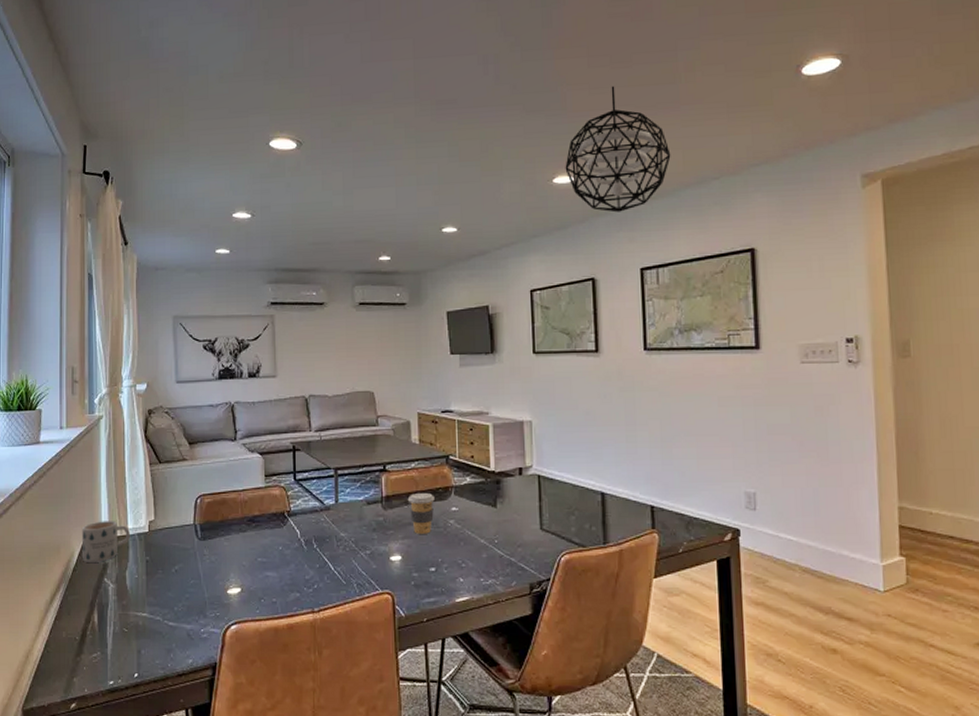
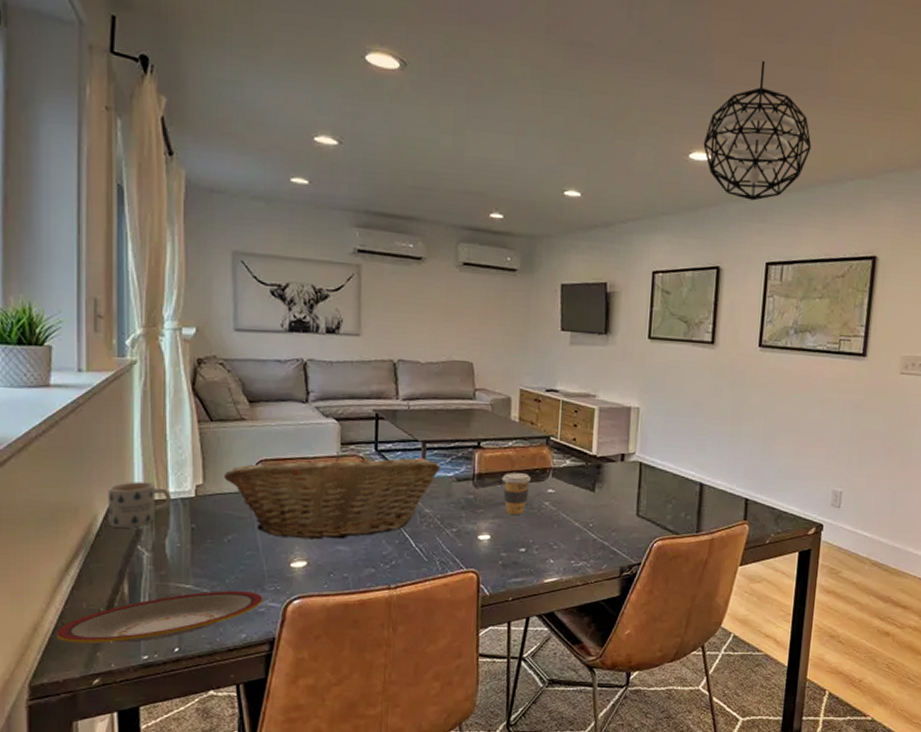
plate: none [43,618,206,670] -> present [57,591,263,643]
fruit basket: none [171,484,352,567] -> present [224,452,441,540]

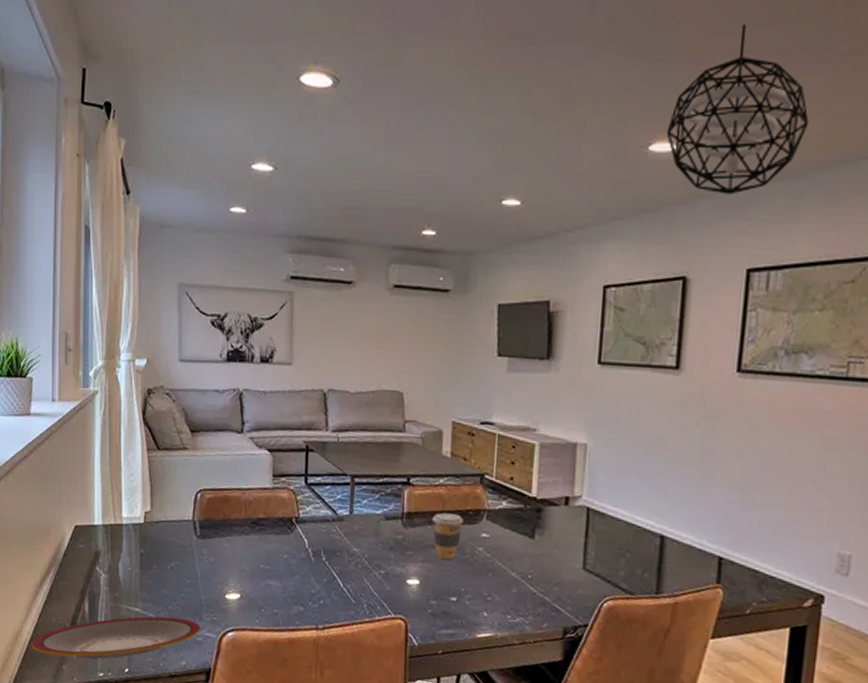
mug: present [107,482,171,528] -> none [73,506,124,550]
fruit basket: present [224,452,441,540] -> none [169,484,369,574]

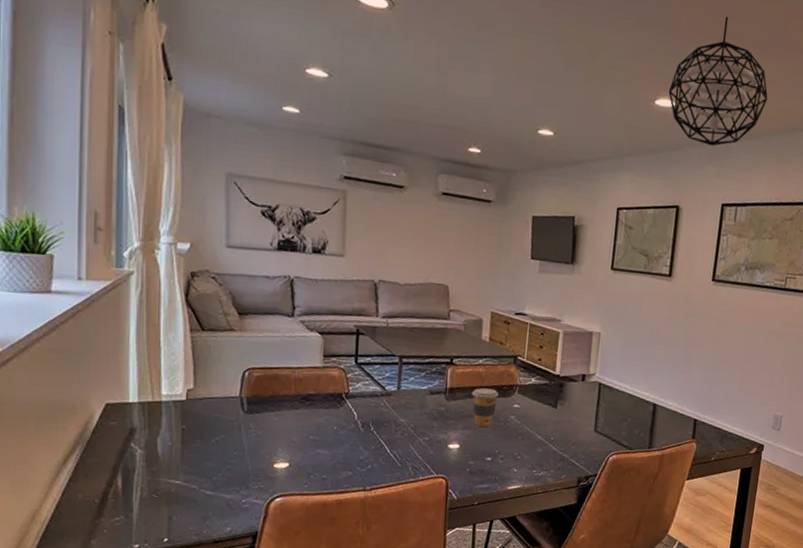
plate: present [32,616,201,659] -> none [54,487,248,532]

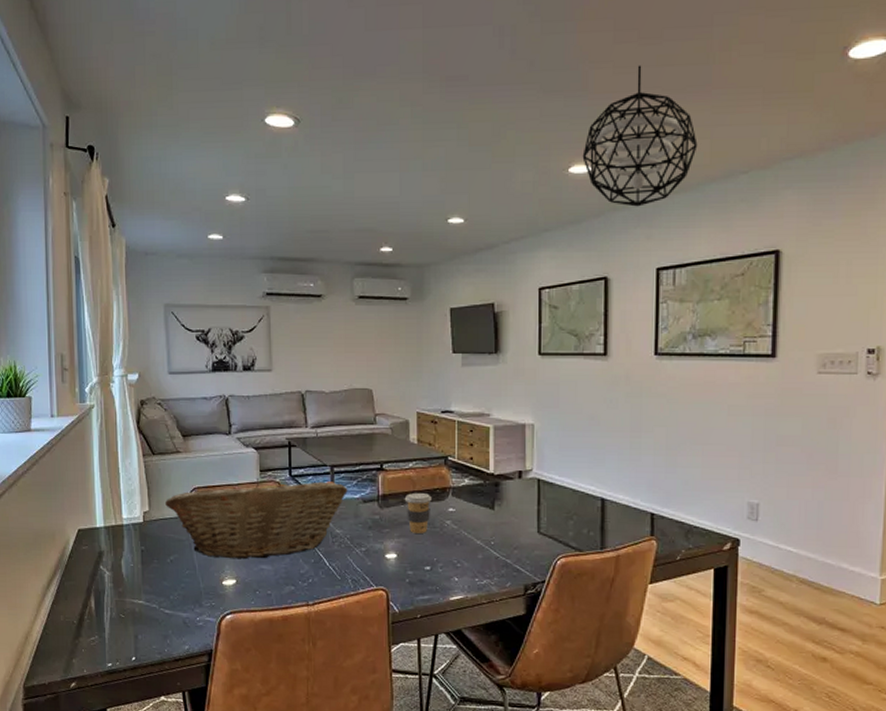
fruit basket: none [214,363,416,444] -> present [165,478,348,560]

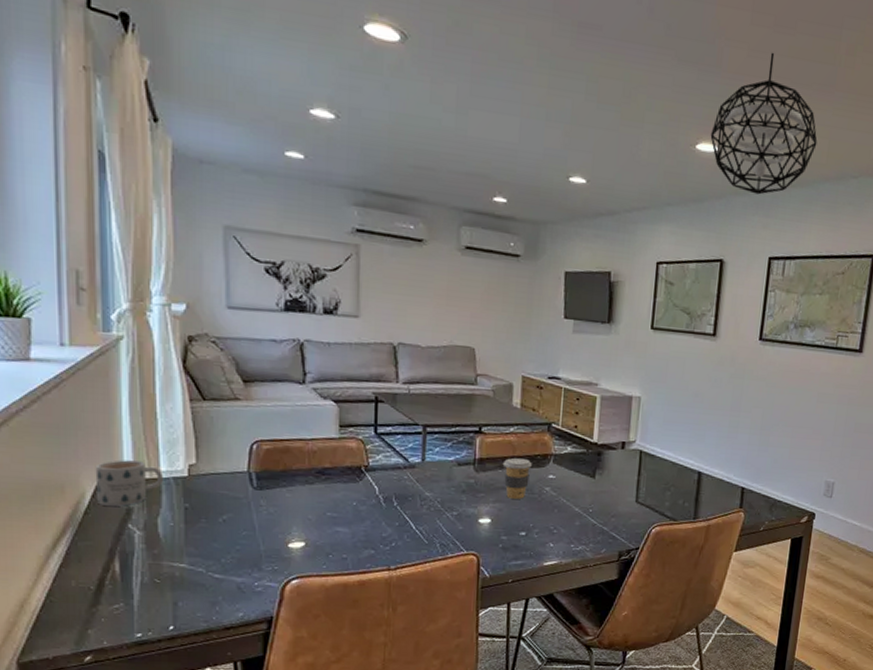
mug: none [76,510,125,550] -> present [95,460,163,506]
fruit basket: present [165,478,348,560] -> none [218,434,441,521]

